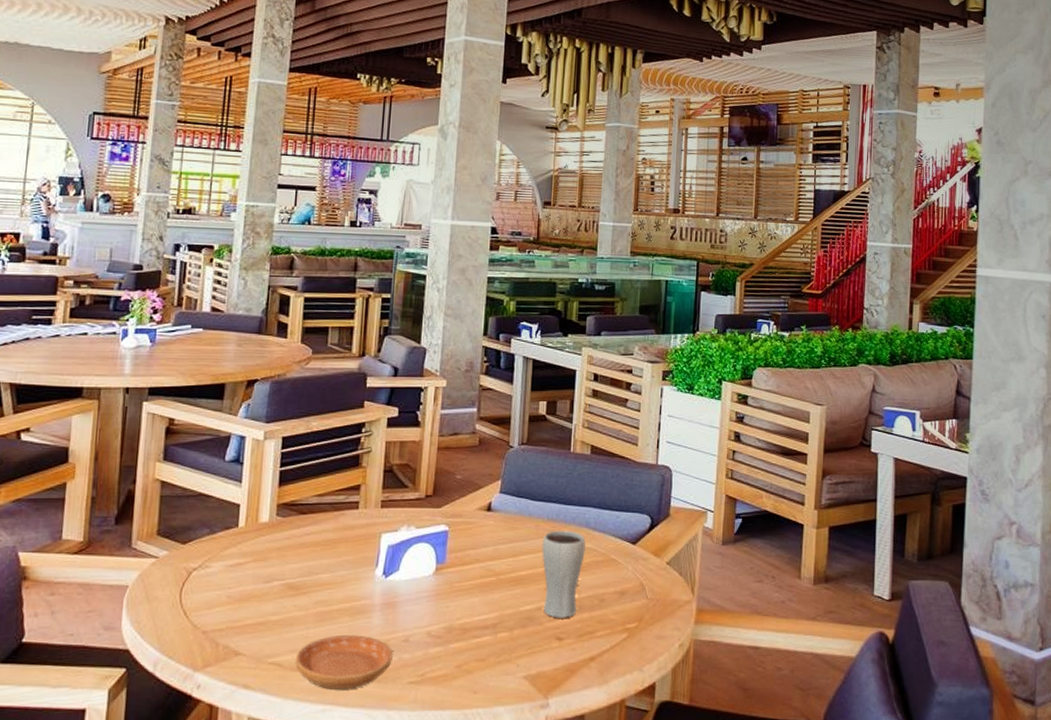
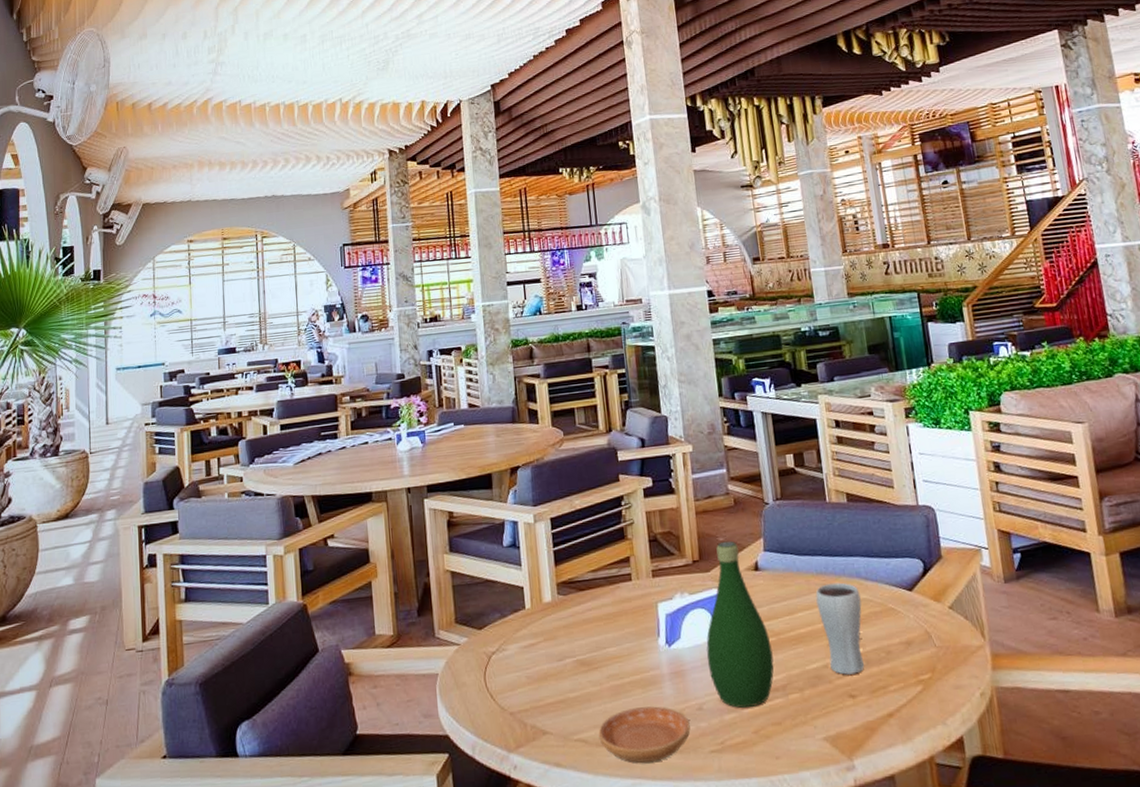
bottle: none [422,479,490,642] -> present [706,540,774,708]

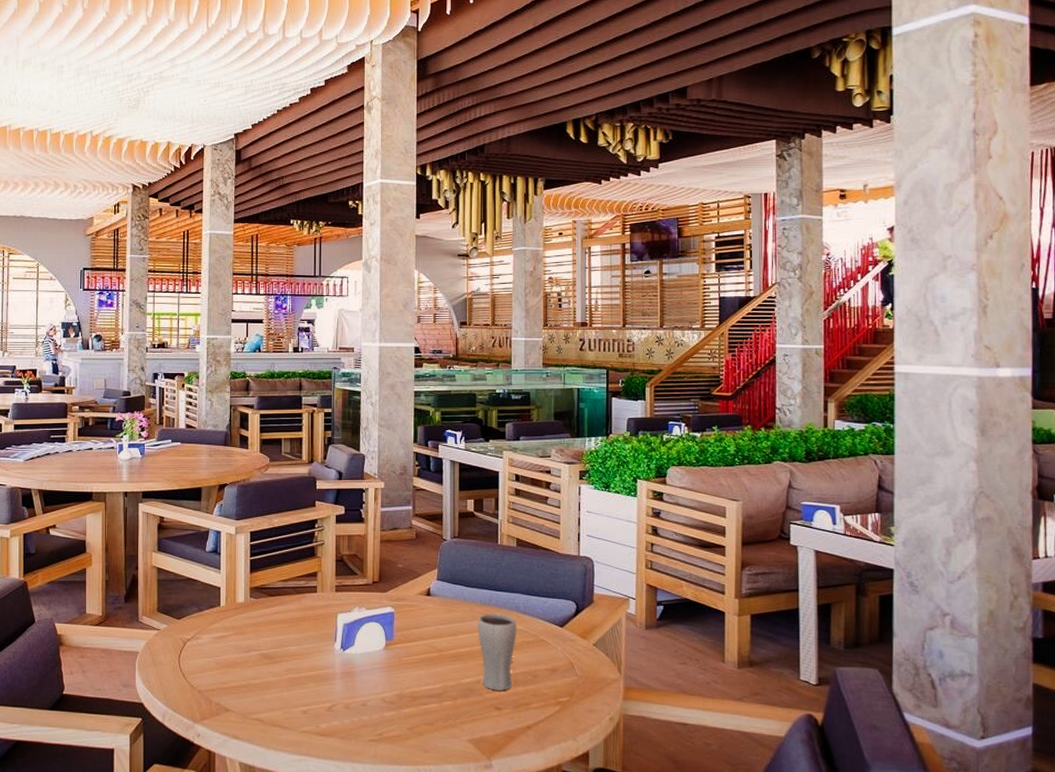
saucer: present [598,706,691,763] -> none [273,698,354,743]
bottle: present [706,540,774,708] -> none [376,568,433,708]

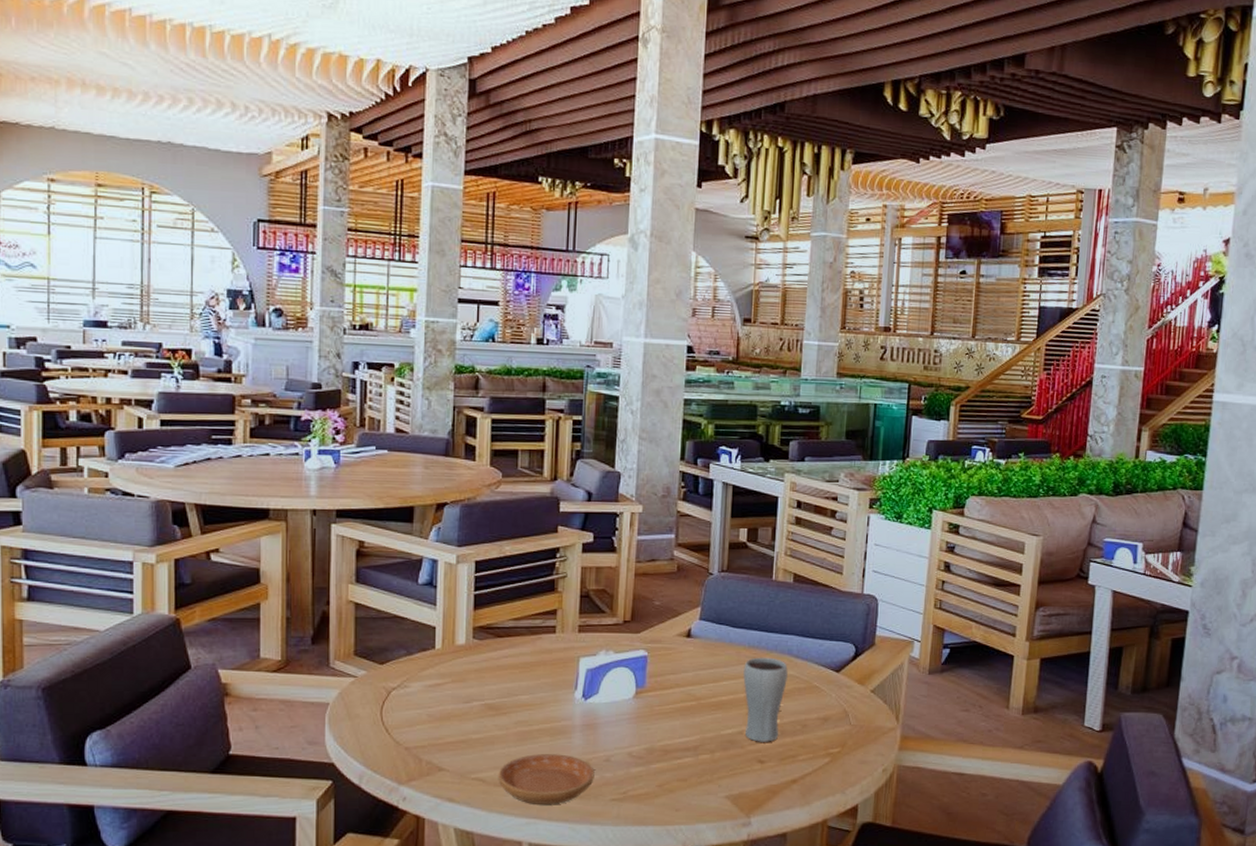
saucer: none [273,698,354,743] -> present [498,754,595,804]

